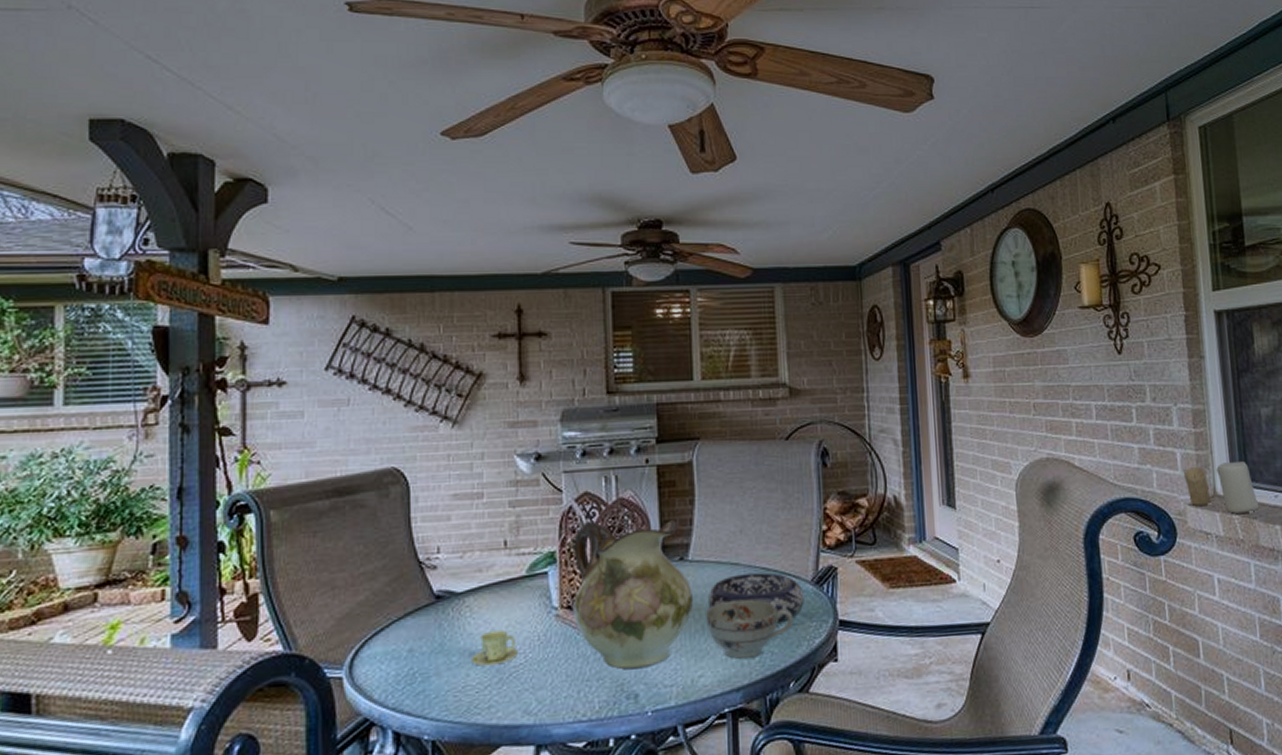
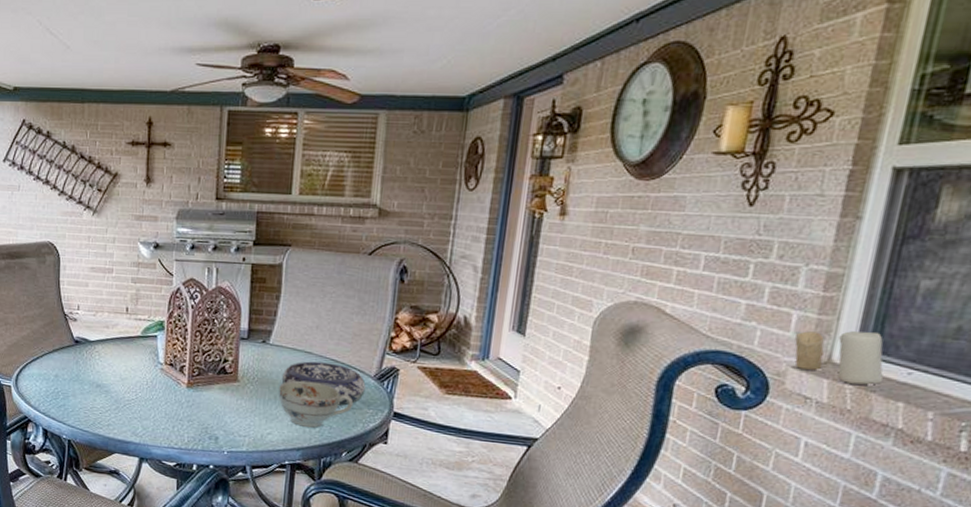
cup and saucer: present [470,629,518,666] -> none [97,372,131,397]
pitcher: present [573,519,693,670] -> none [174,301,270,419]

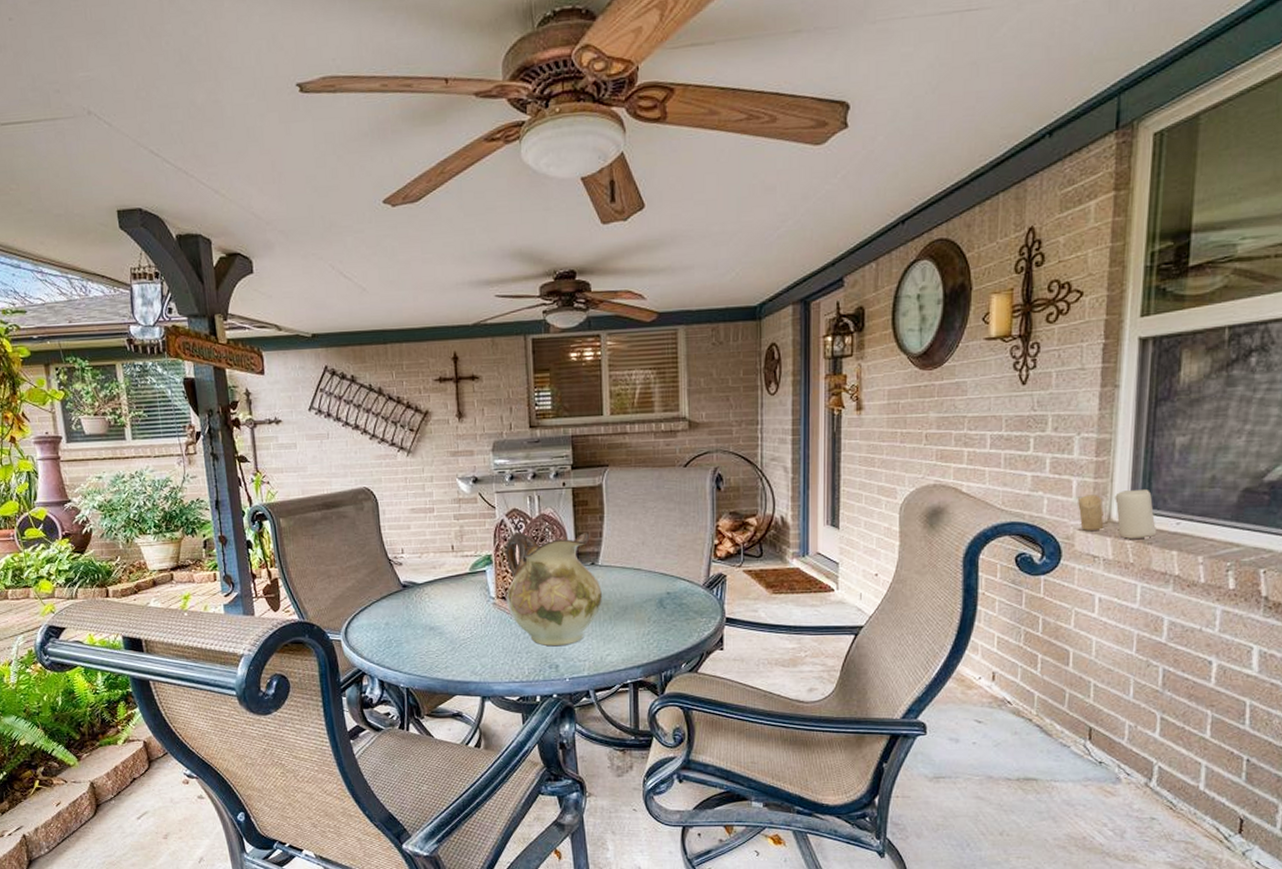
pitcher: none [174,301,270,419] -> present [506,531,602,647]
teacup: present [279,380,354,428] -> none [613,597,687,643]
decorative bowl: present [281,361,366,406] -> none [614,577,696,618]

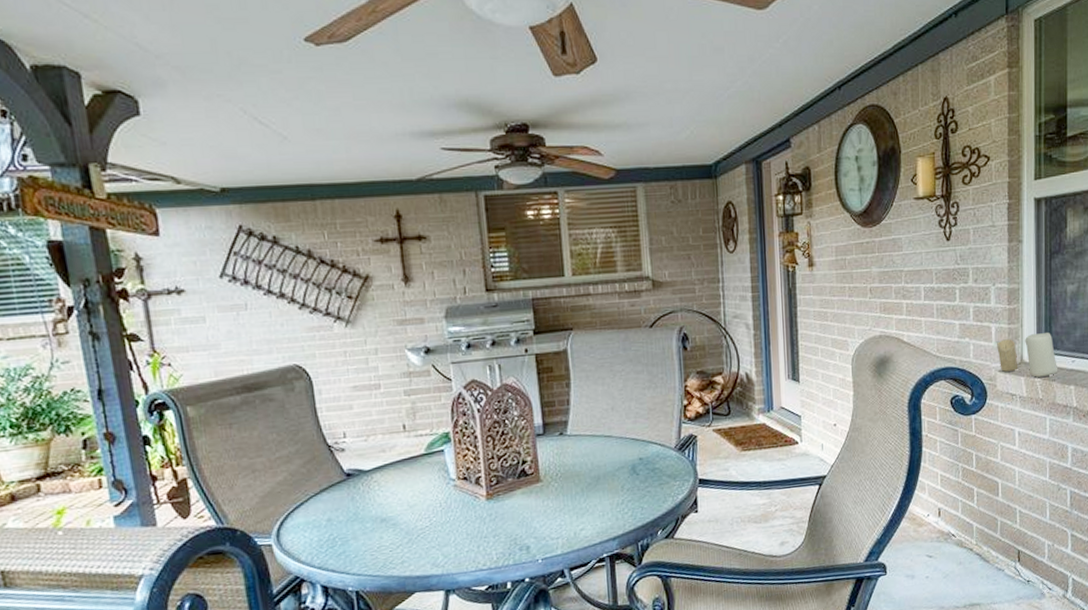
pitcher: present [506,531,602,647] -> none [465,400,573,527]

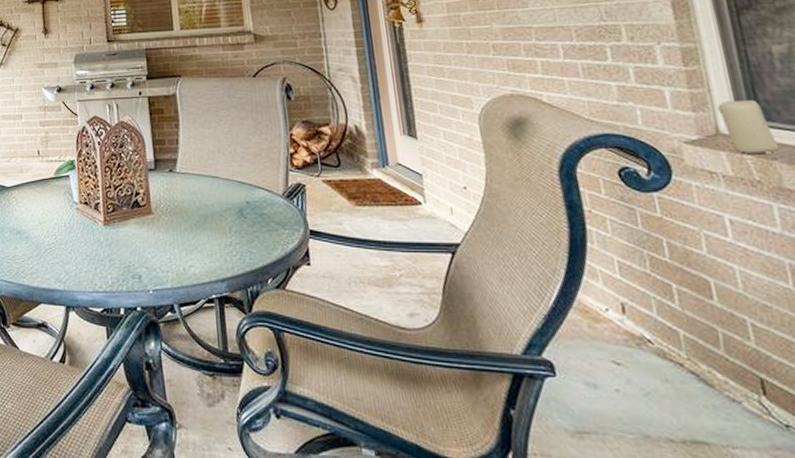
candle: present [997,339,1018,372] -> none [675,105,714,144]

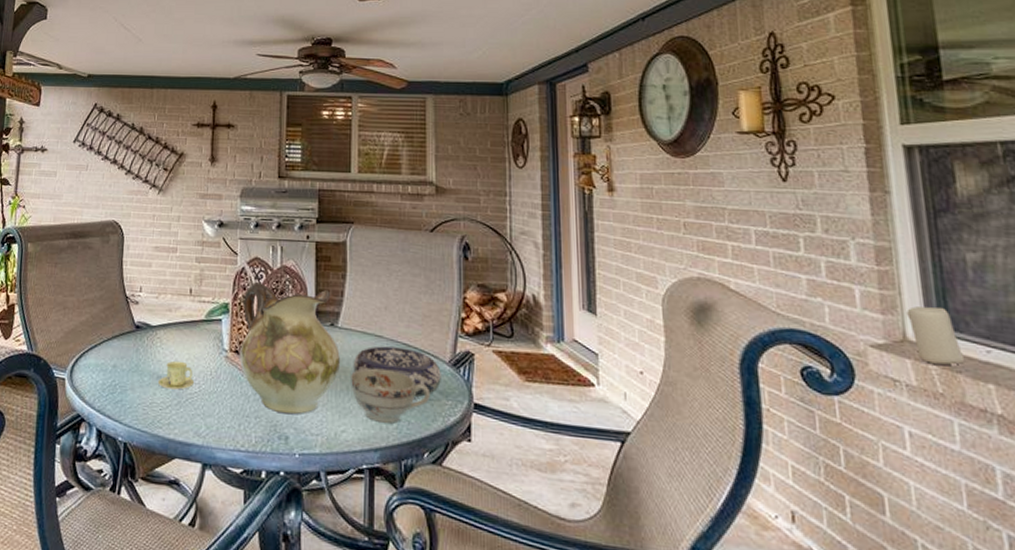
cup and saucer: none [17,216,50,242] -> present [157,360,194,390]
pitcher: none [87,138,182,255] -> present [240,281,340,415]
decorative bowl: none [193,185,277,228] -> present [353,346,441,397]
teacup: none [193,206,269,255] -> present [351,368,431,424]

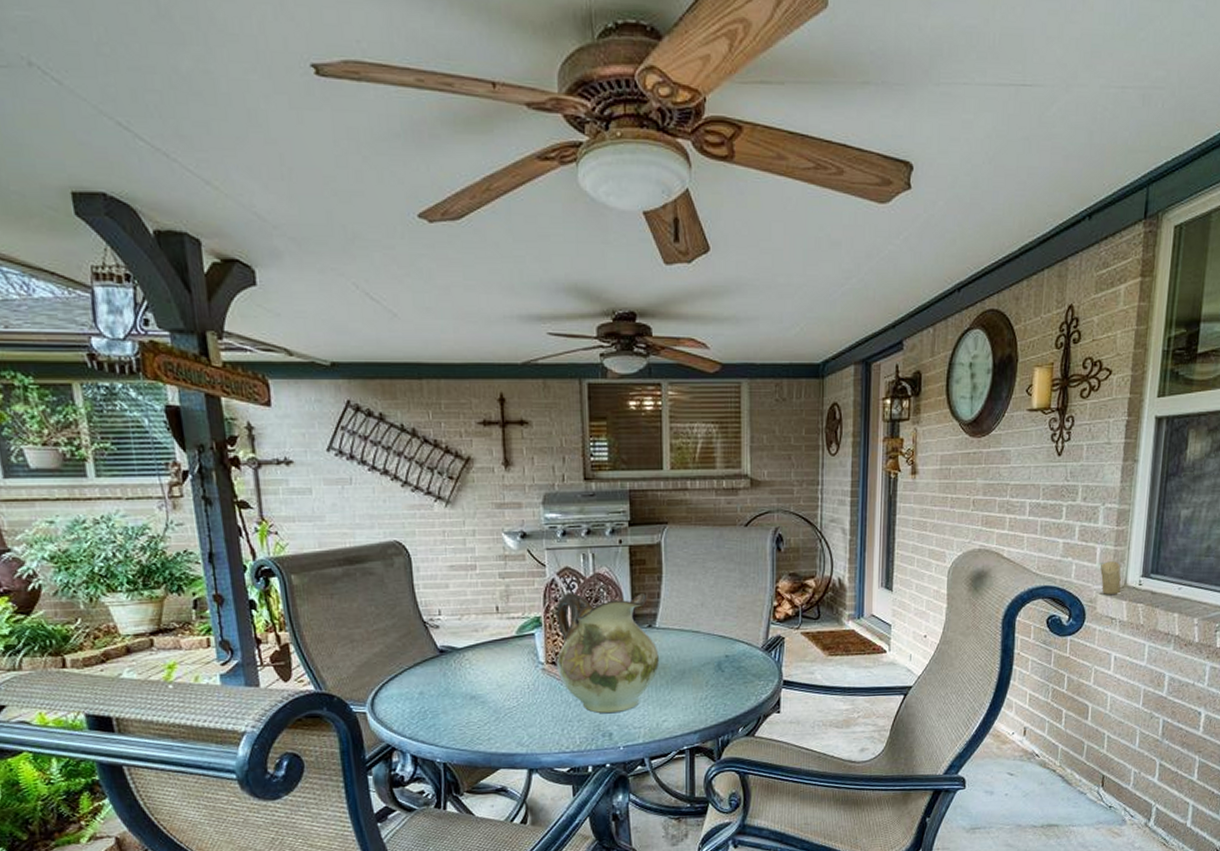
cup and saucer: present [157,360,194,390] -> none [471,679,511,707]
teacup: present [351,368,431,424] -> none [670,661,745,708]
decorative bowl: present [353,346,441,397] -> none [671,640,754,681]
candle: none [864,307,900,349] -> present [1100,561,1121,594]
candle: present [907,306,966,365] -> none [1130,557,1163,602]

